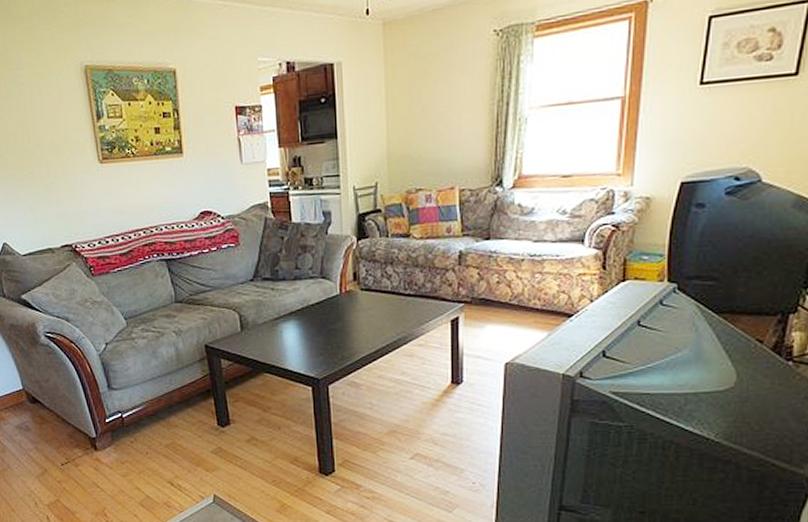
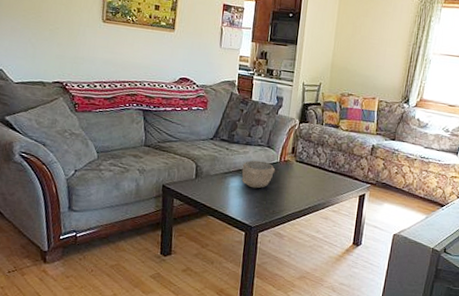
bowl: none [294,296,337,332] -> present [241,160,276,189]

